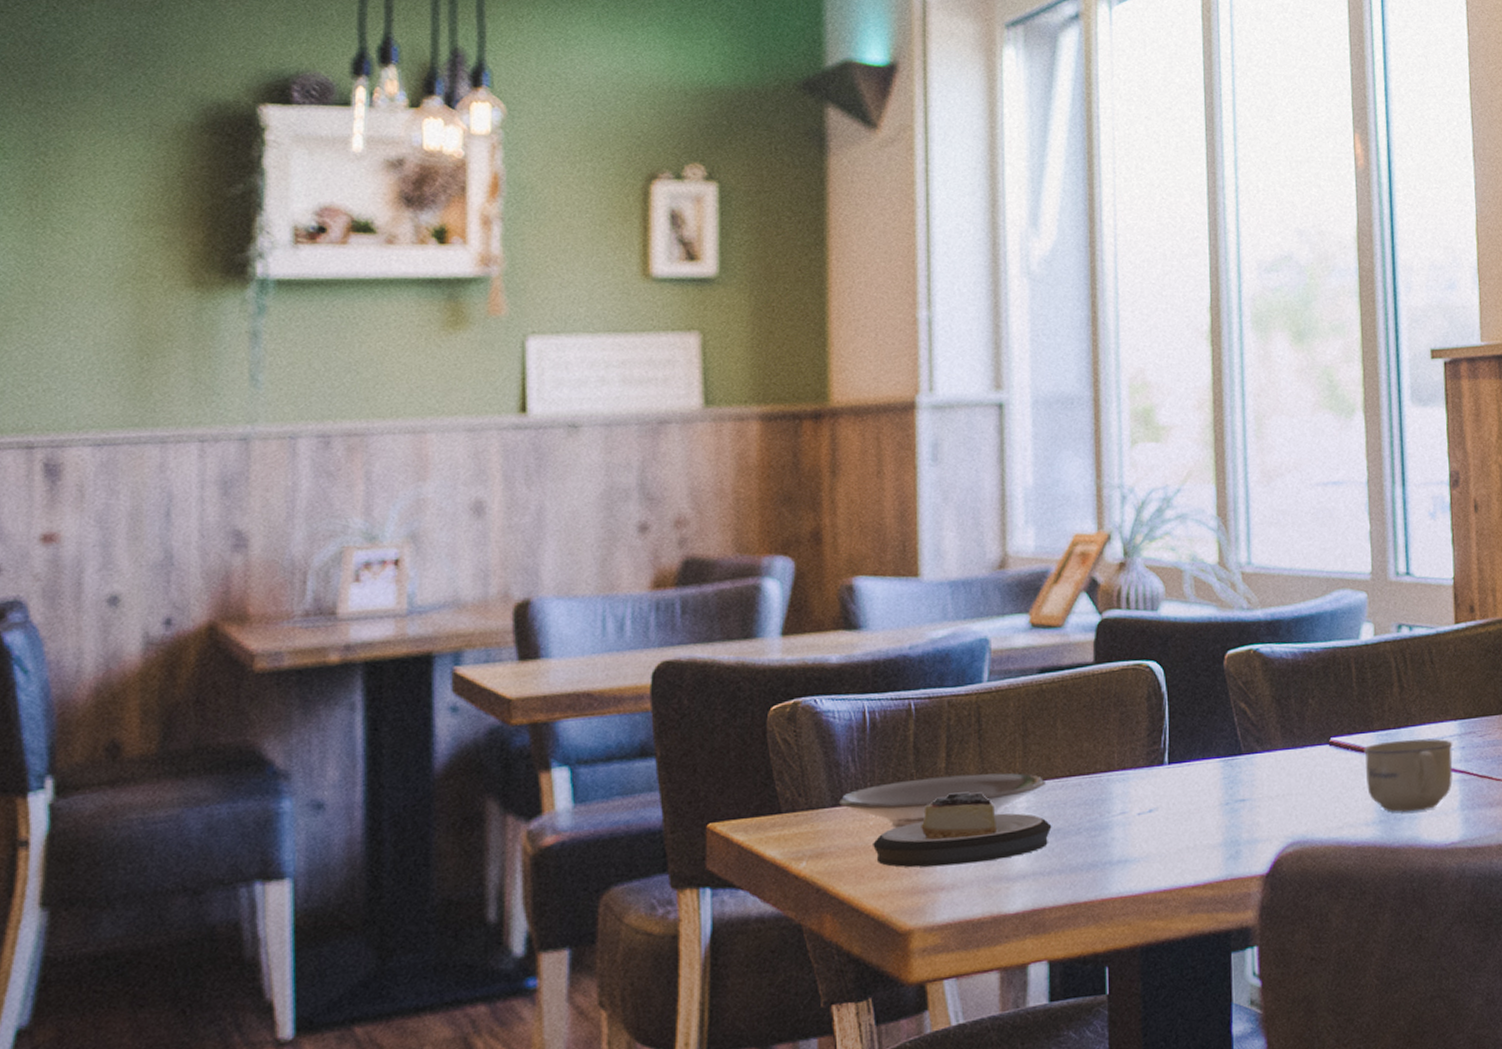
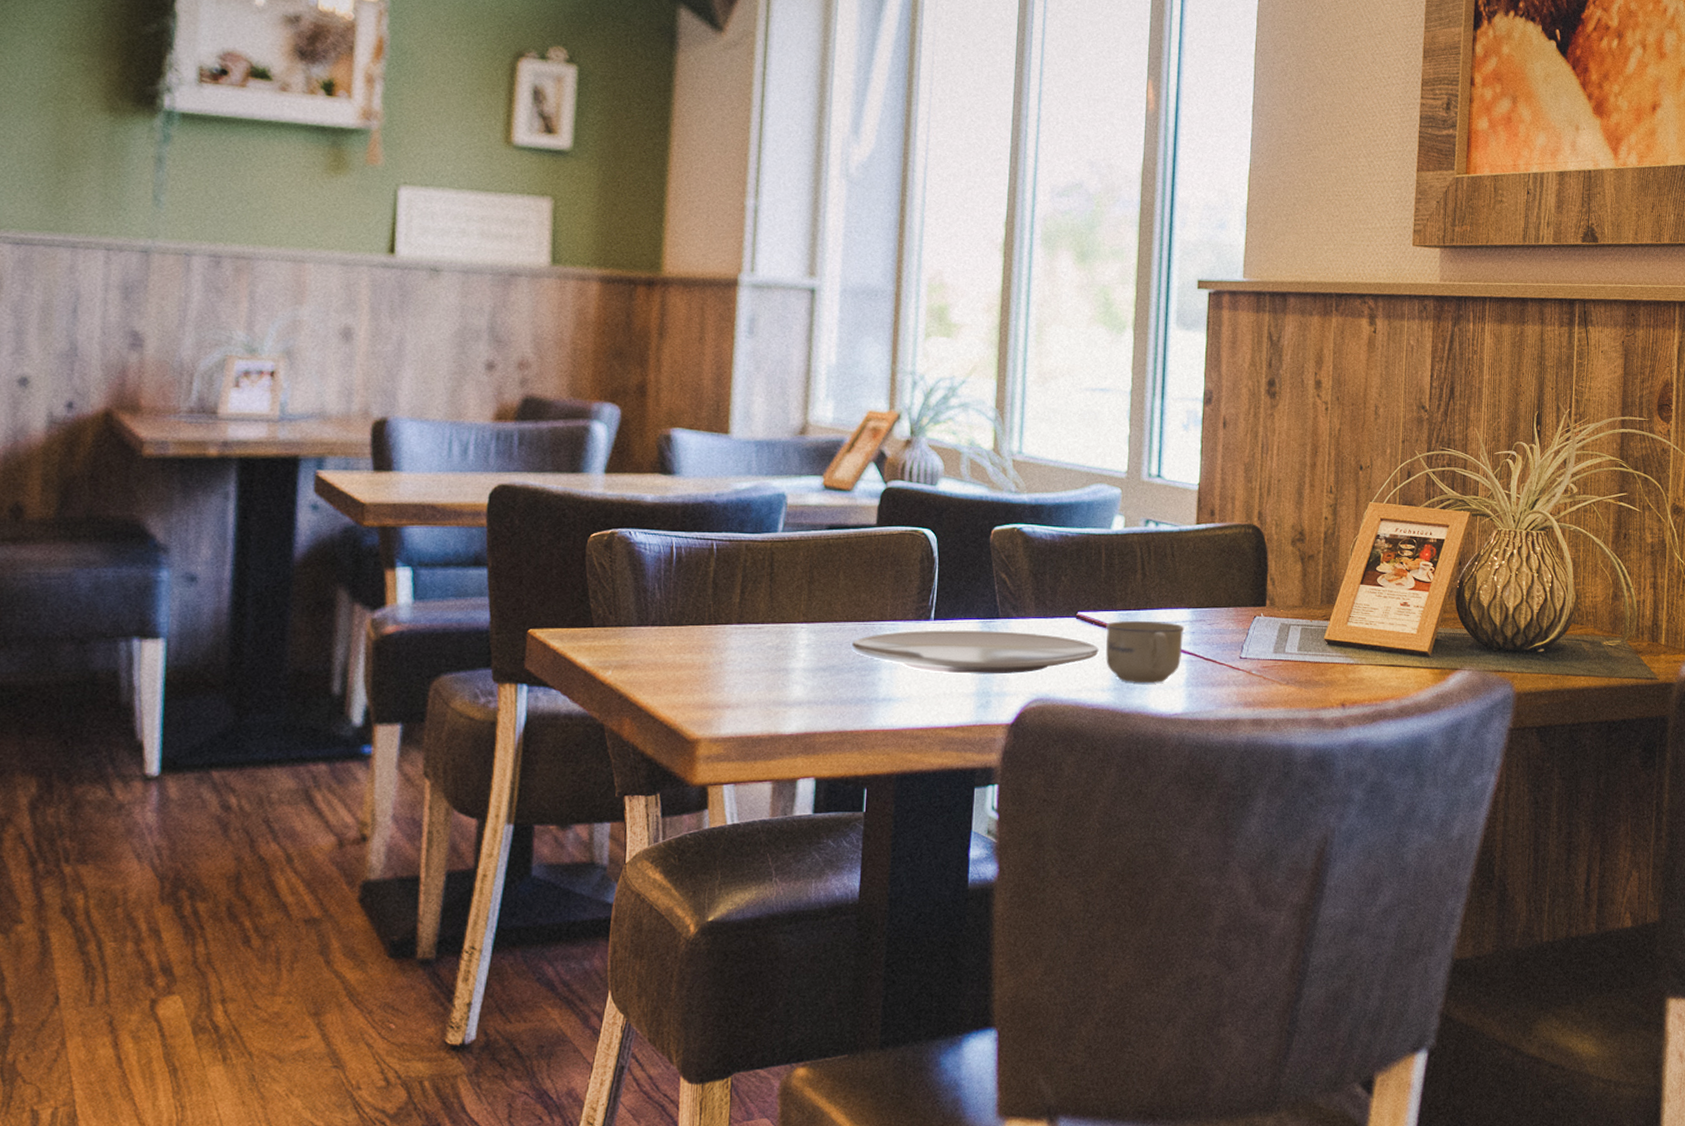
saucer: present [838,773,1047,829] -> none [643,610,826,651]
cake slice: present [873,792,1052,868] -> none [671,625,828,688]
plate: none [1077,767,1359,824] -> present [852,630,1099,675]

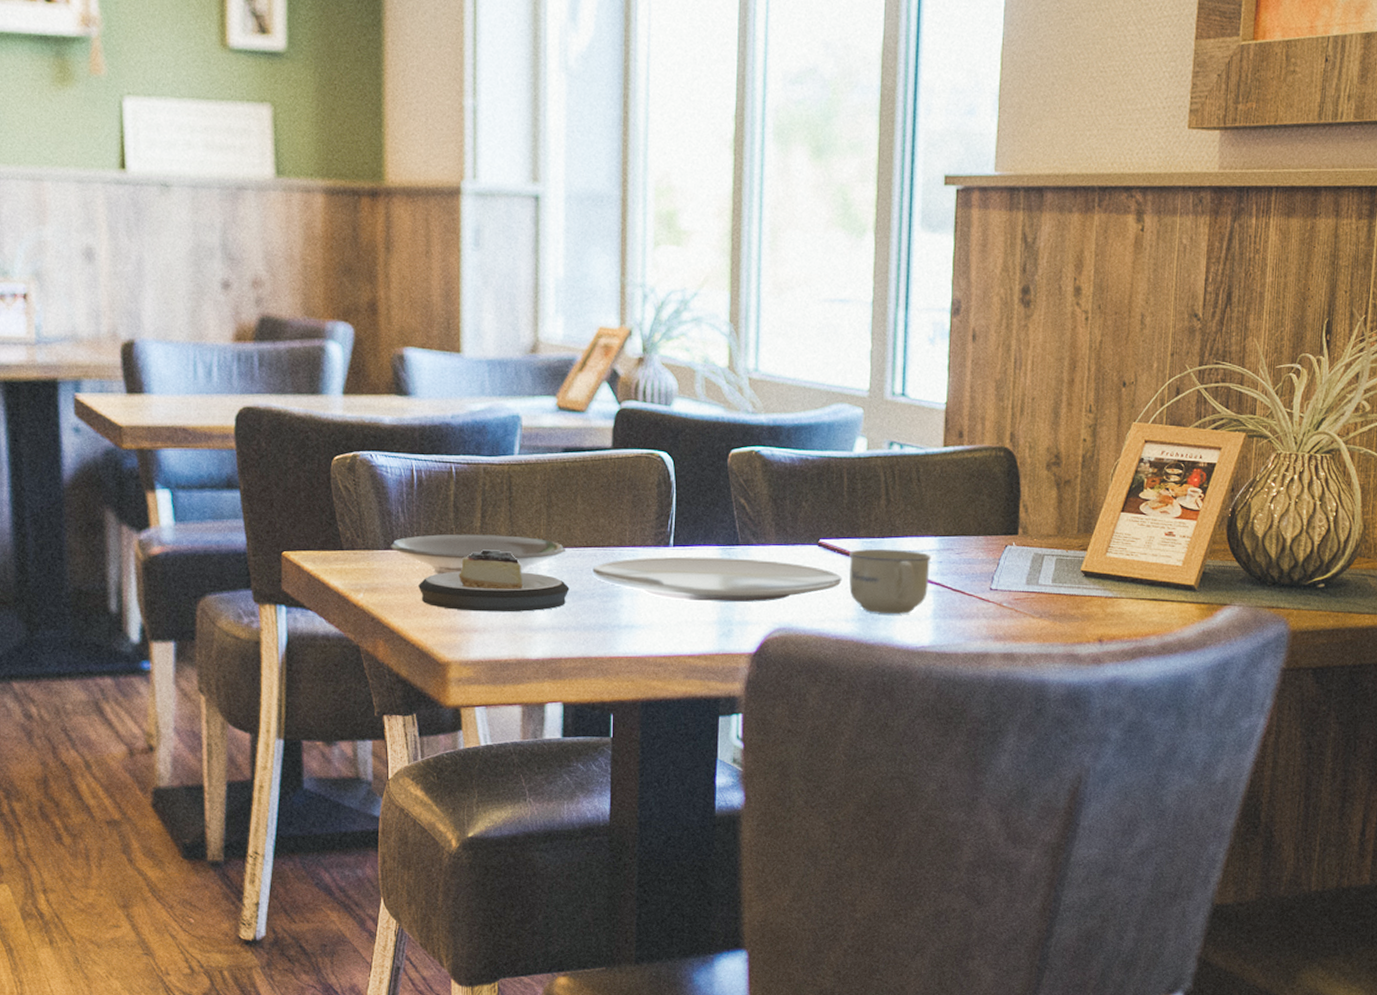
saucer: none [643,610,826,651] -> present [390,534,566,575]
cake slice: none [671,625,828,688] -> present [418,549,570,613]

